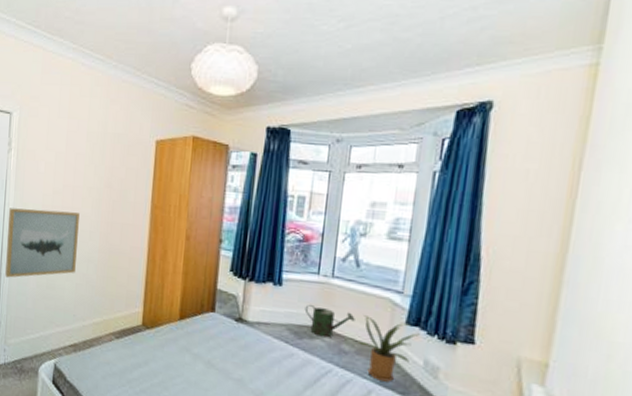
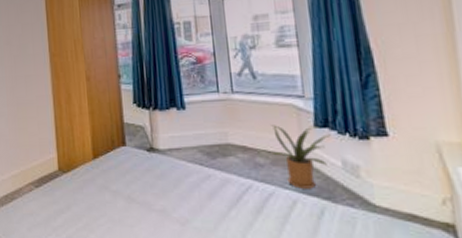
watering can: present [304,305,355,338] -> none [212,124,264,153]

